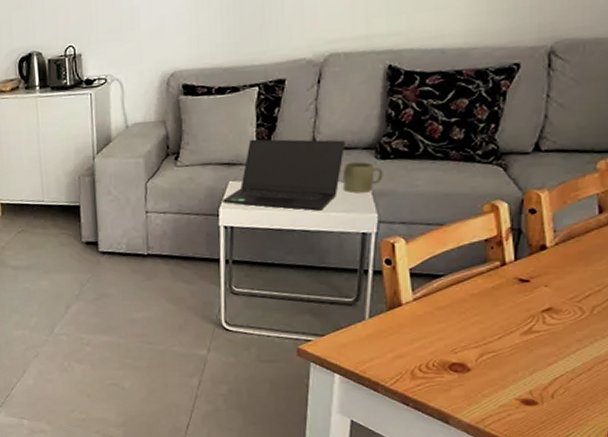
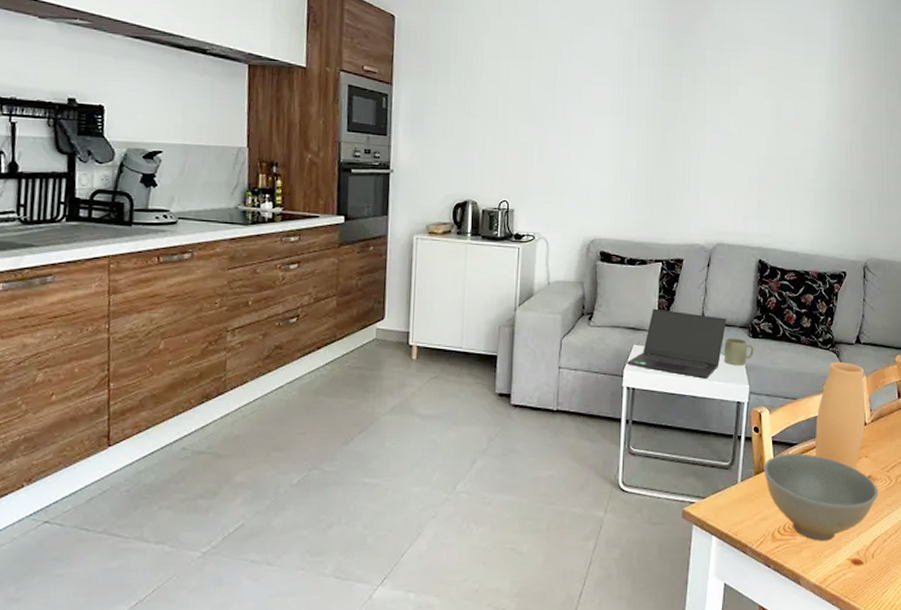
bowl: none [399,285,563,380] -> present [764,453,879,541]
vase: none [471,175,547,301] -> present [815,361,866,470]

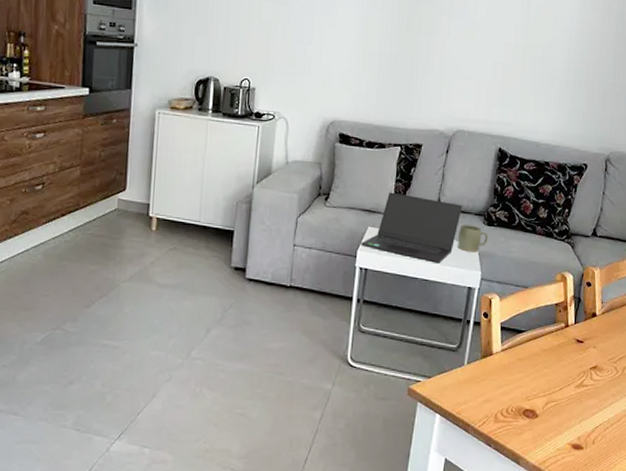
bowl: present [764,453,879,541] -> none [490,340,604,425]
vase: present [815,361,866,470] -> none [543,252,598,359]

